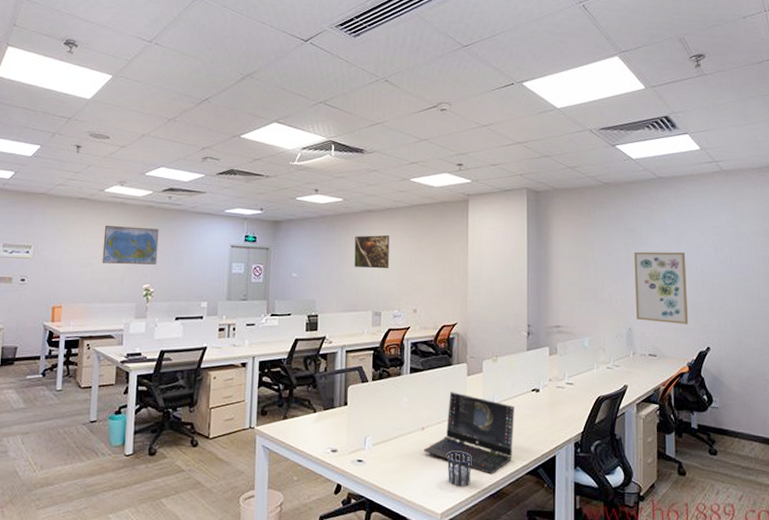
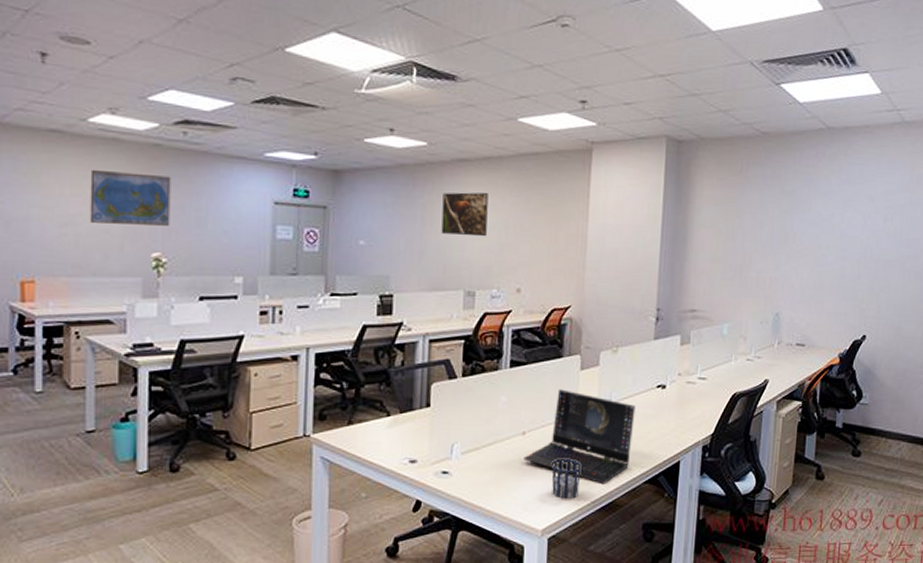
wall art: present [634,251,689,324] -> none [786,220,850,309]

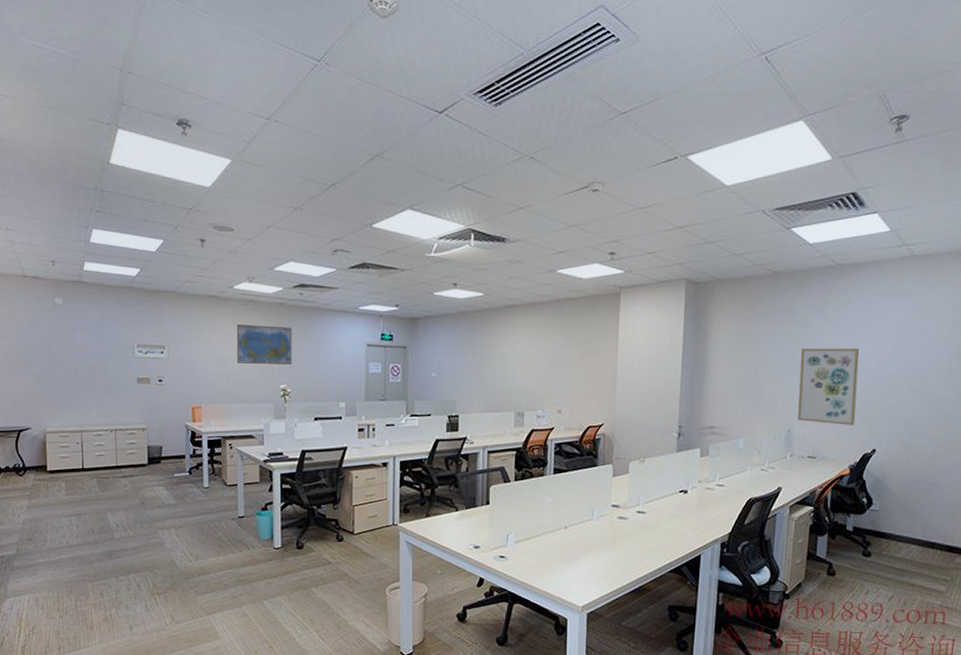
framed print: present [441,192,488,237] -> none [496,332,534,368]
laptop computer: present [523,389,635,485] -> none [566,492,661,572]
cup: present [551,458,582,499] -> none [589,548,615,582]
wall art: none [786,220,850,309] -> present [797,348,860,425]

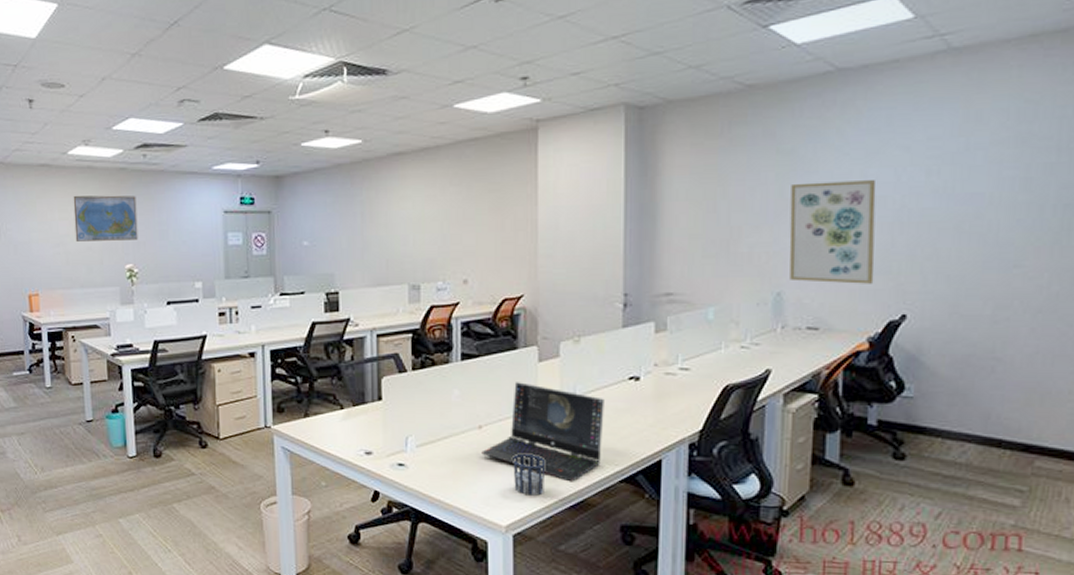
laptop computer: none [566,492,661,572] -> present [482,382,604,482]
cup: none [589,548,615,582] -> present [513,453,546,496]

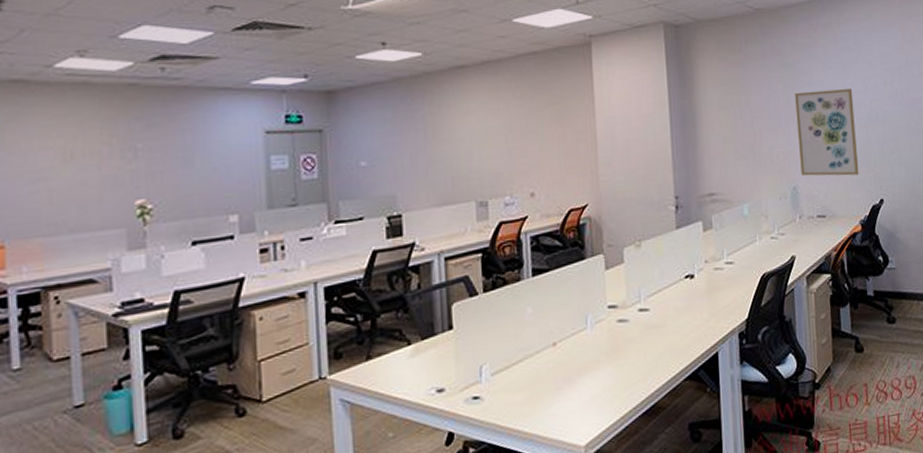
world map: present [73,195,138,242] -> none [60,116,153,175]
laptop computer: present [482,382,604,482] -> none [557,292,667,388]
cup: present [513,453,546,496] -> none [587,365,619,409]

